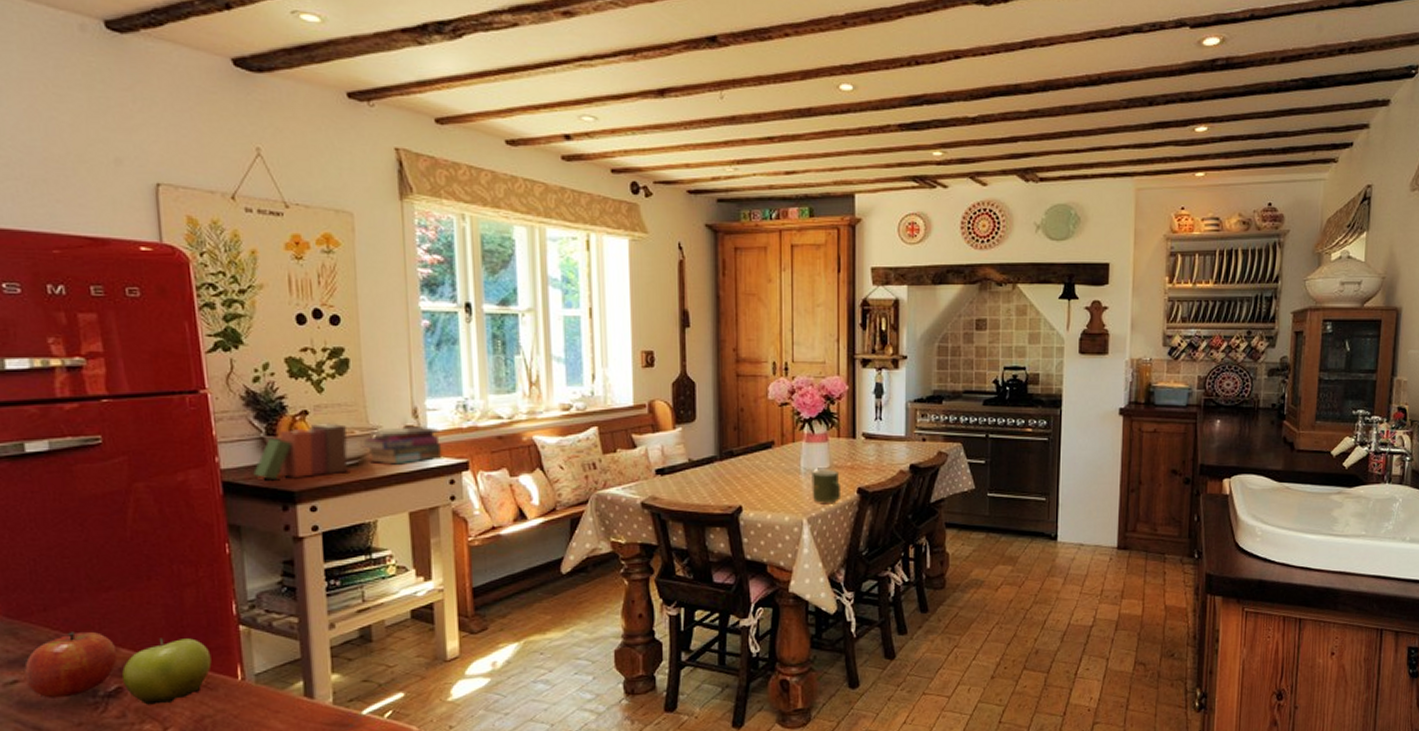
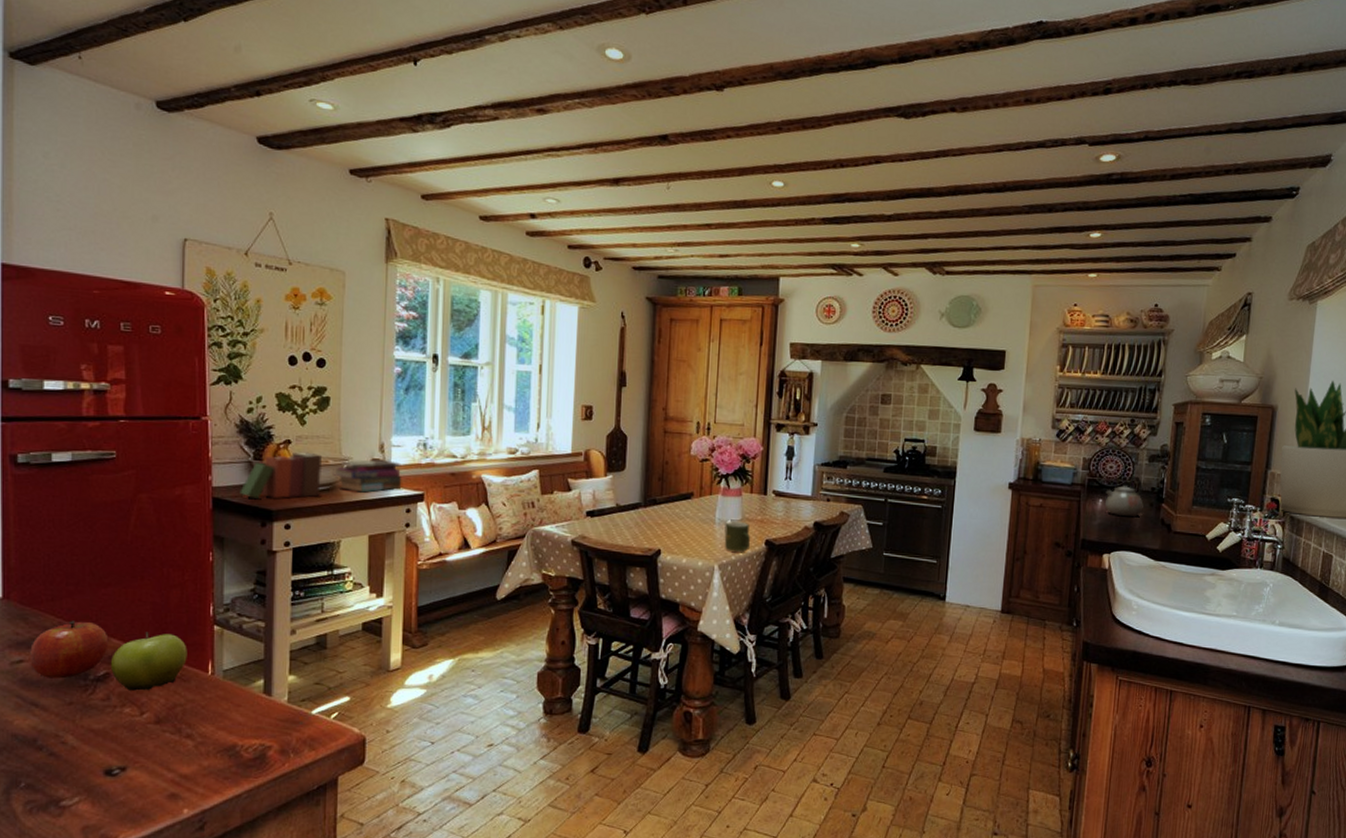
kettle: none [1222,392,1264,438] -> present [1104,475,1144,517]

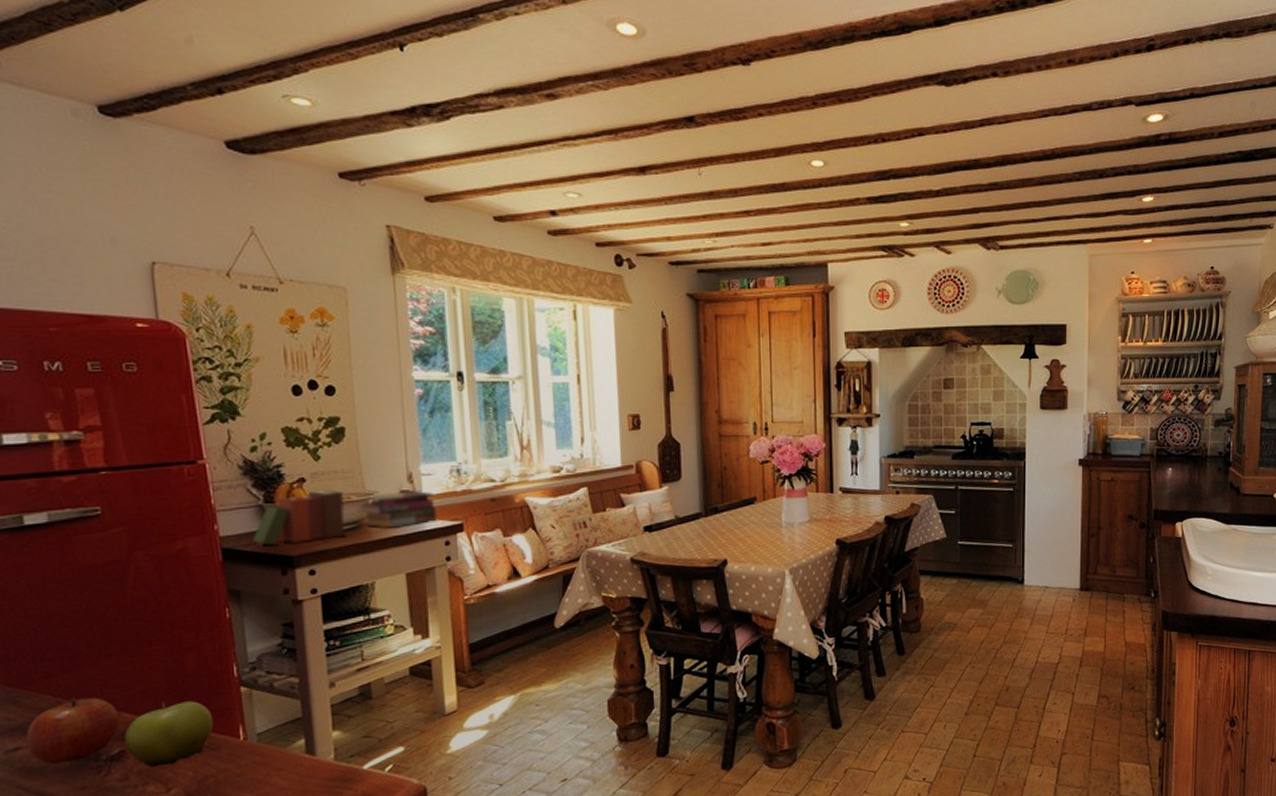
mug: present [724,522,751,553] -> none [792,523,821,556]
kettle: present [1104,475,1144,517] -> none [1174,442,1212,484]

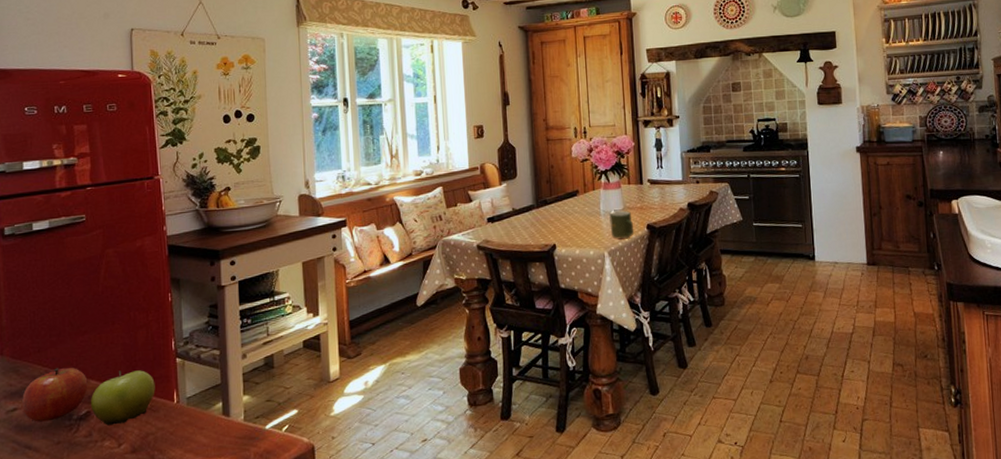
books: present [252,489,345,545] -> none [190,195,259,242]
books: present [357,491,438,528] -> none [267,194,327,225]
mug: none [792,523,821,556] -> present [609,211,634,240]

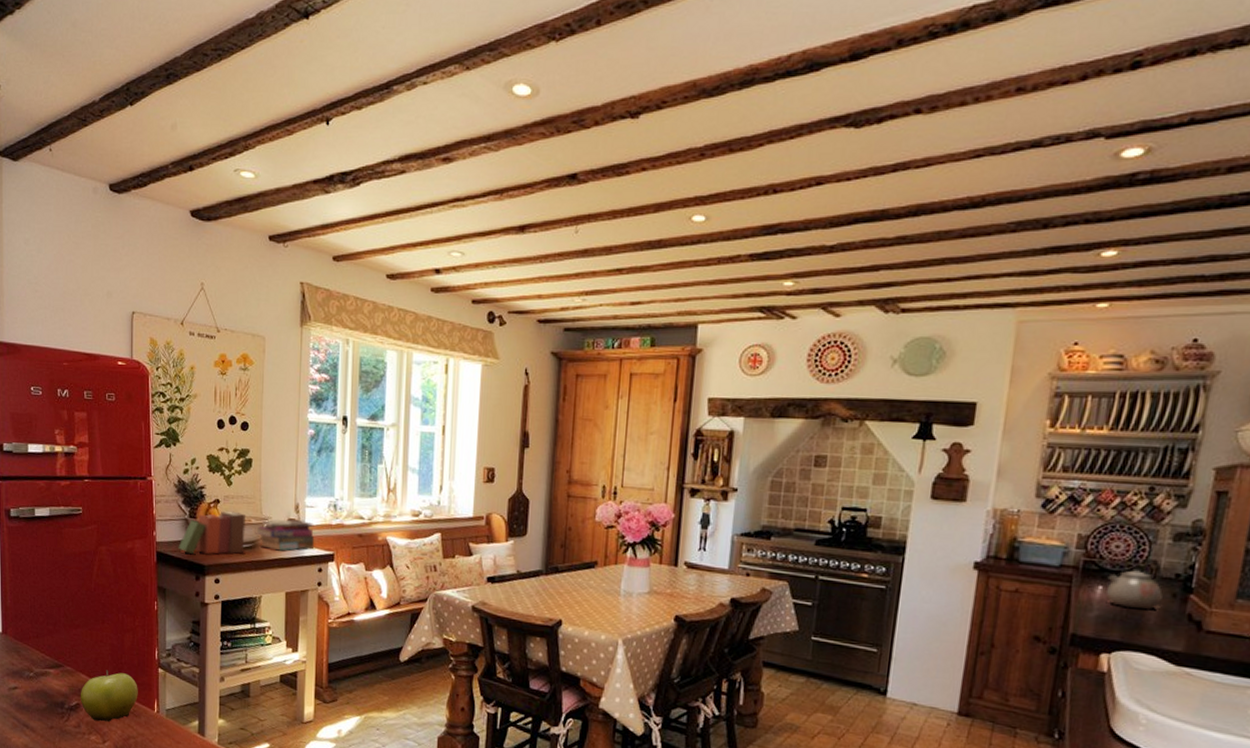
fruit: present [22,367,88,422] -> none [22,656,79,706]
books: none [190,195,259,242] -> present [178,511,246,554]
books: none [267,194,327,225] -> present [255,519,315,551]
mug: present [609,211,634,240] -> none [629,594,659,628]
kettle: none [944,127,981,165] -> present [1105,557,1164,609]

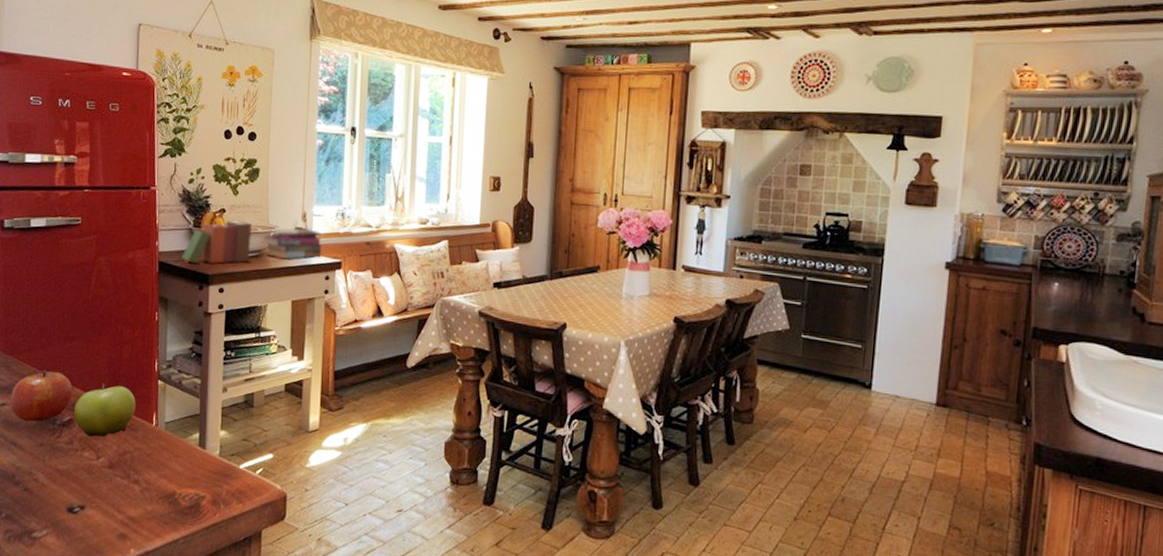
fruit: none [22,656,79,706] -> present [11,370,73,422]
kettle: present [1105,557,1164,609] -> none [1061,256,1110,303]

